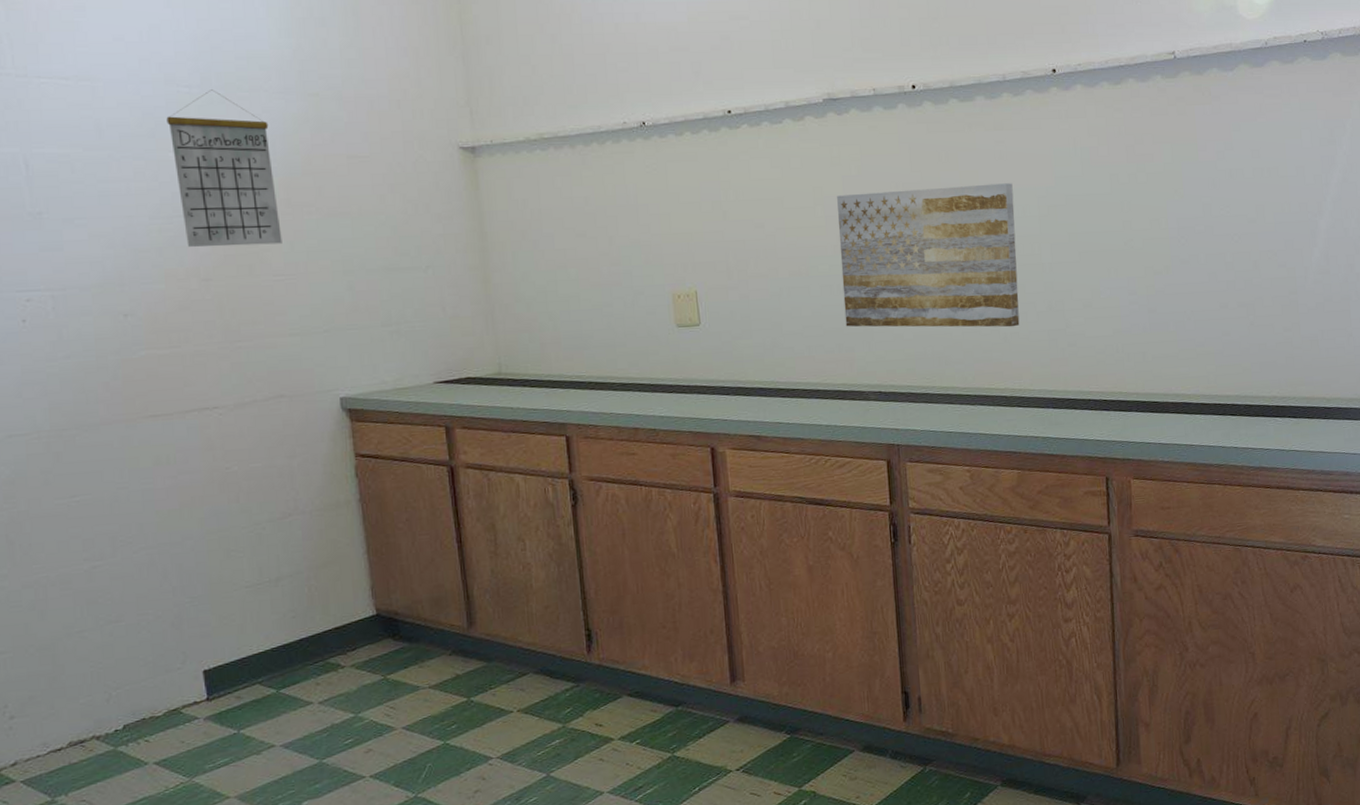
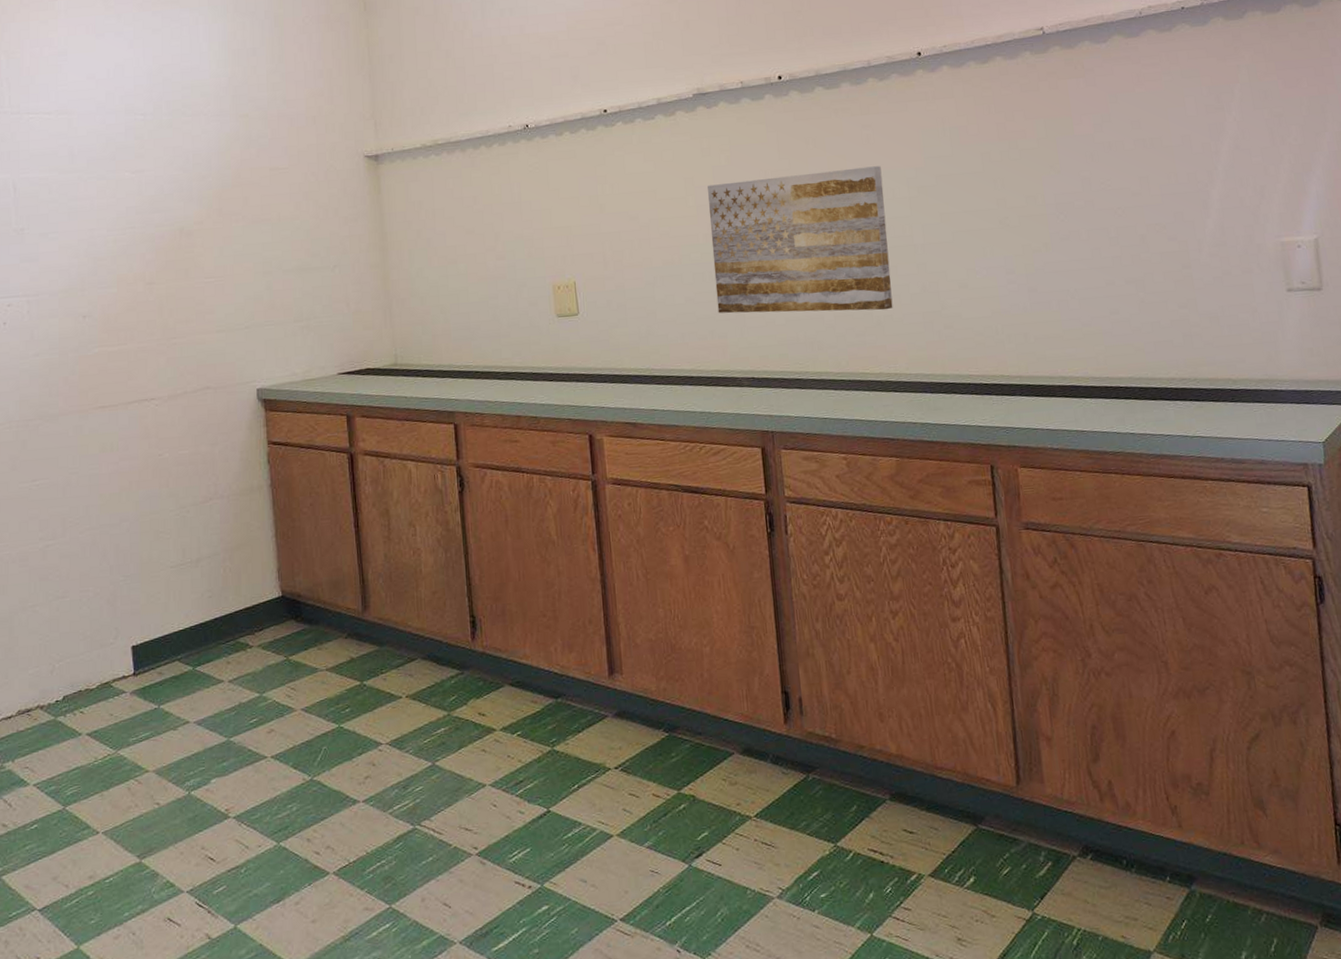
calendar: present [166,89,282,247] -> none [125,116,213,254]

